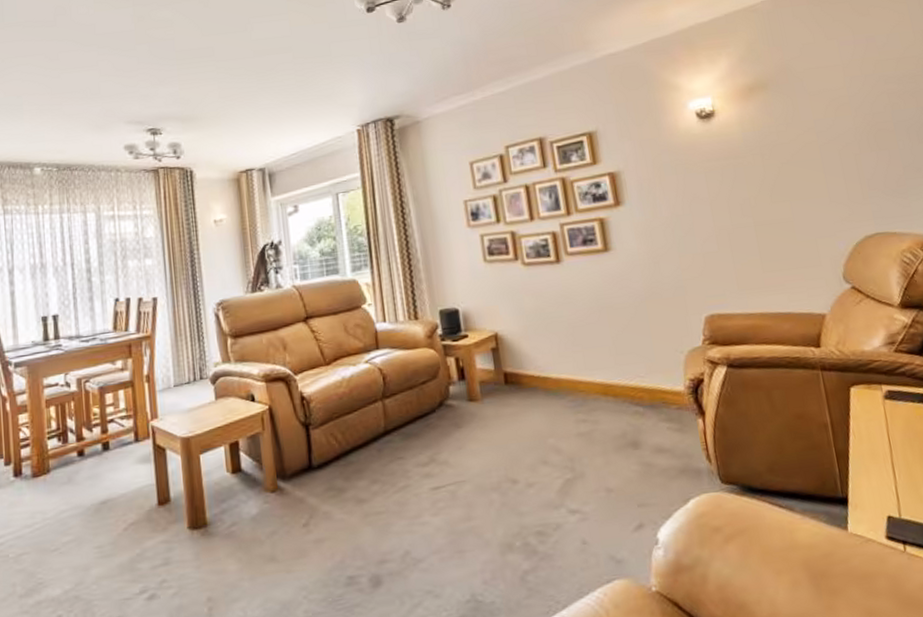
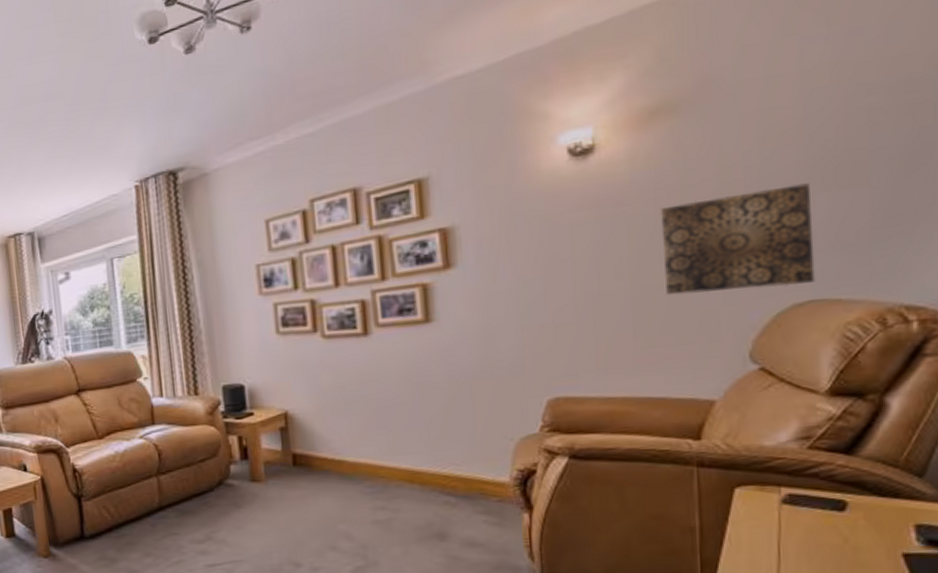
wall art: none [765,145,877,229] -> present [660,183,816,296]

